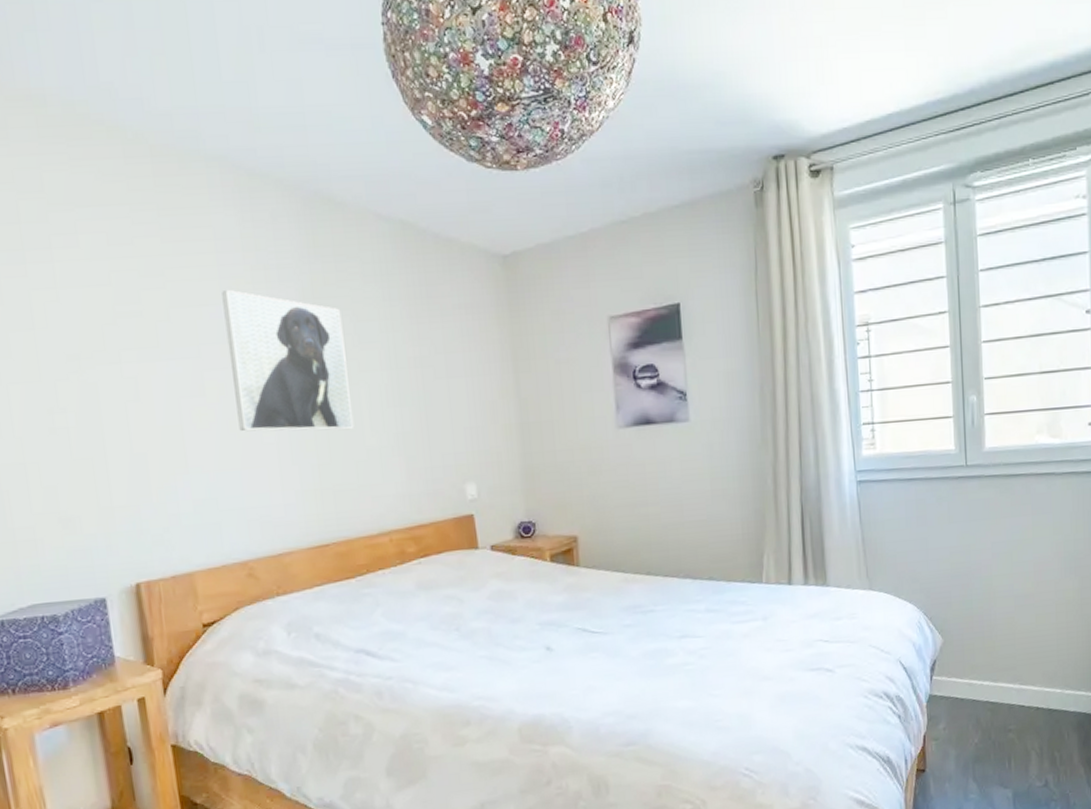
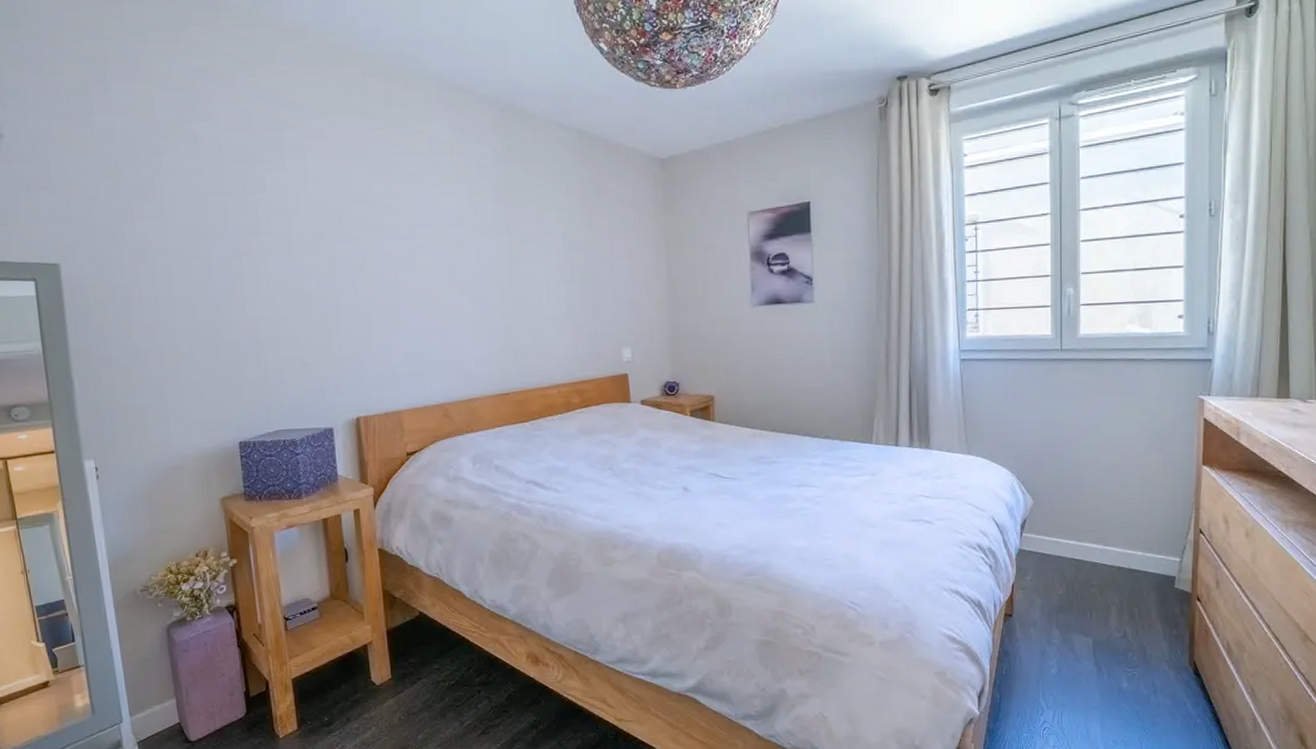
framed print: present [222,289,355,432] -> none [433,183,534,300]

